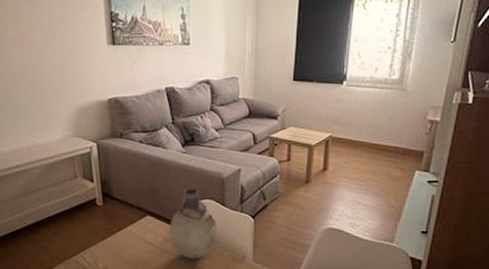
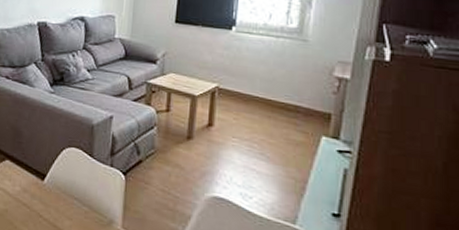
vase: present [170,188,219,259] -> none [29,132,84,217]

